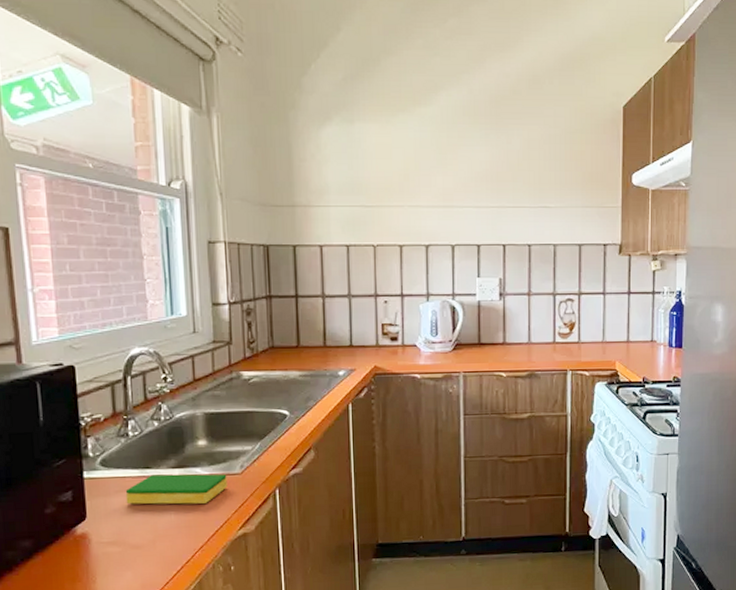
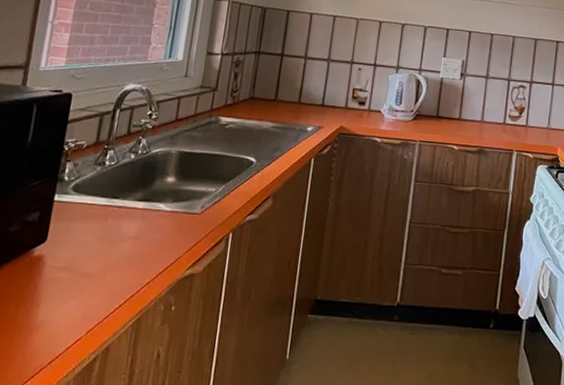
dish sponge: present [125,474,228,505] -> none [87,205,187,239]

